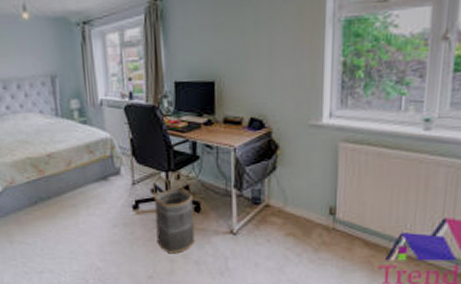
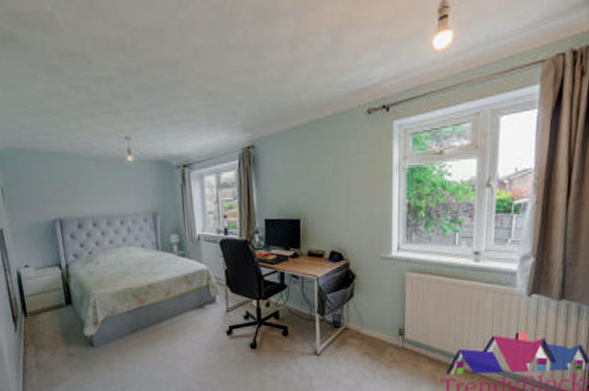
basket: present [152,171,196,254] -> none [245,299,284,375]

